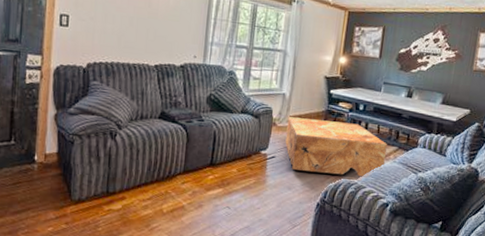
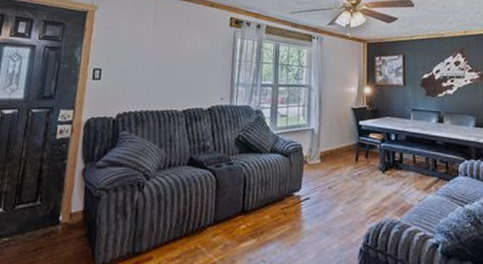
coffee table: present [285,117,387,177] -> none [318,153,426,214]

